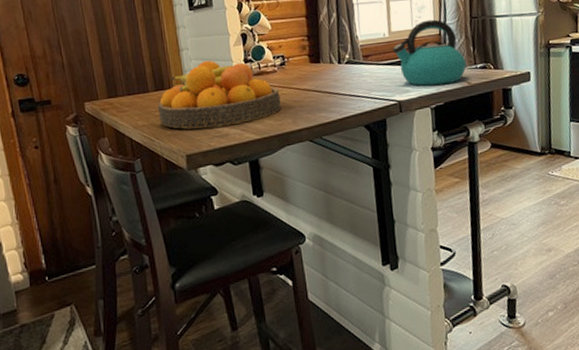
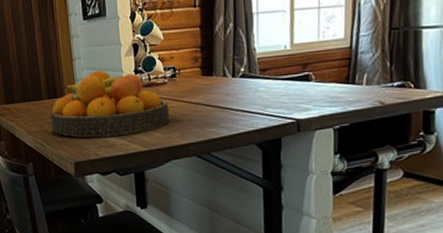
kettle: present [392,19,466,86] -> none [293,30,380,104]

